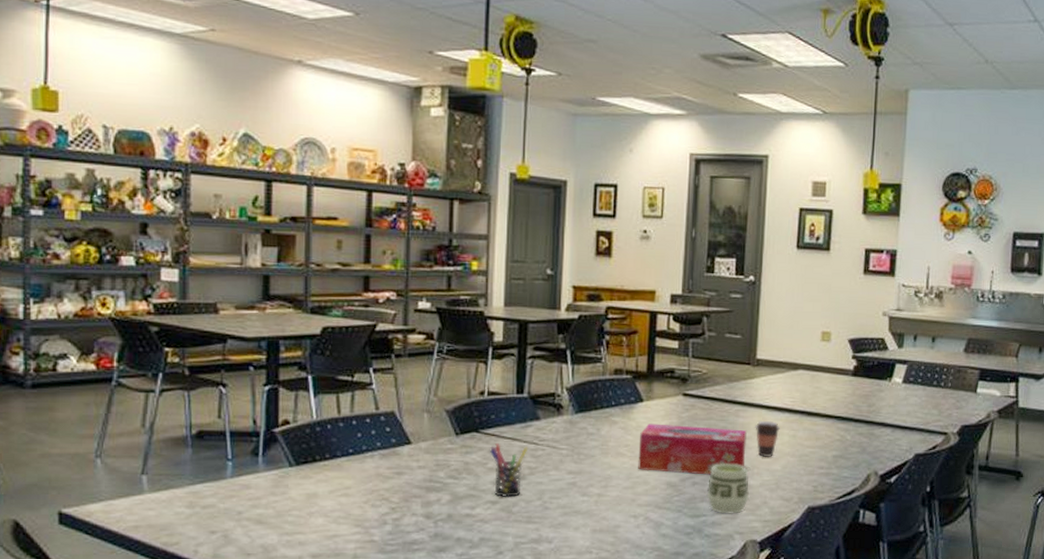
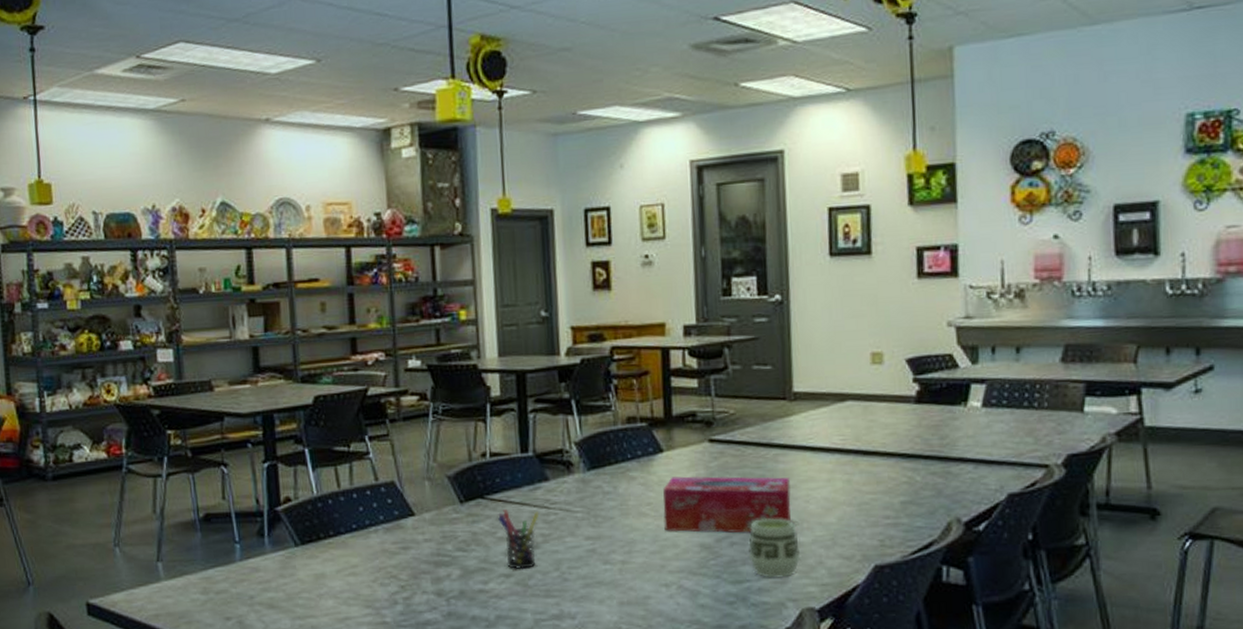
coffee cup: present [755,420,780,458] -> none [799,464,830,509]

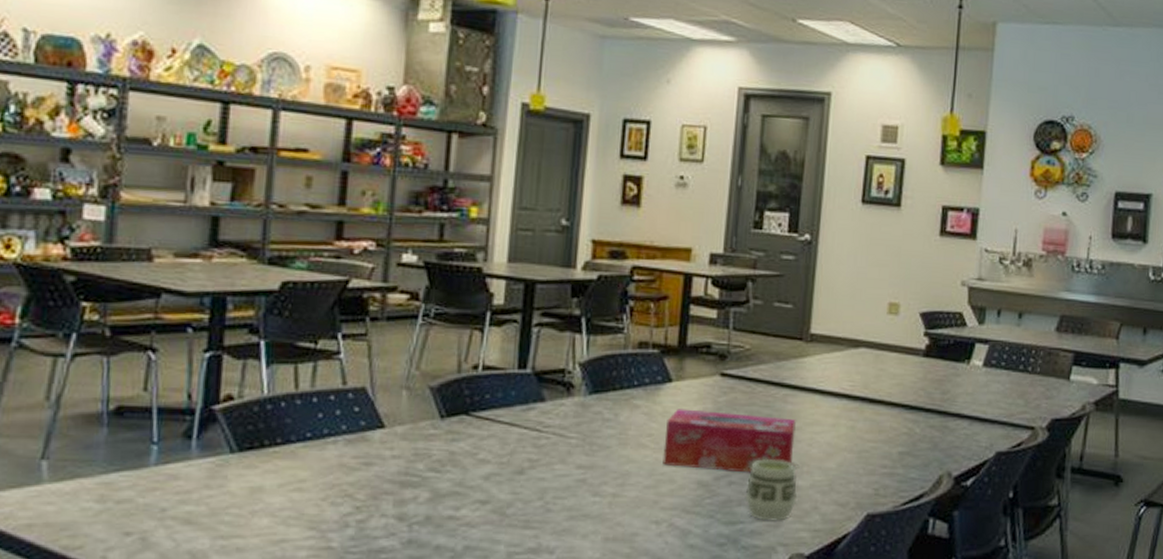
pen holder: present [498,509,540,570] -> none [482,429,530,497]

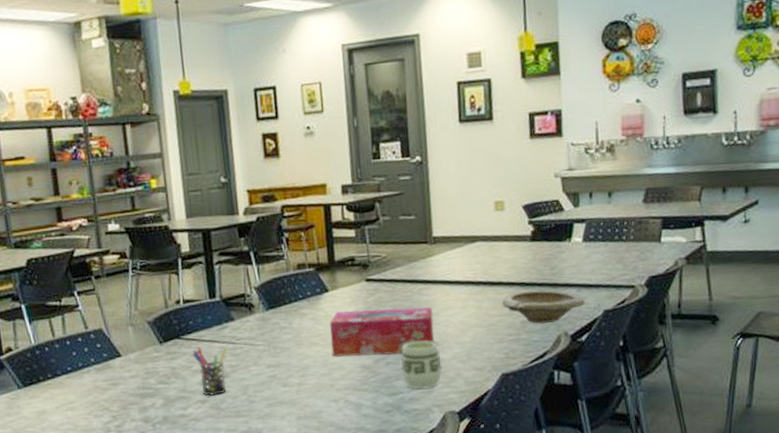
pen holder: none [482,429,530,497] -> present [192,347,228,396]
bowl: none [880,416,976,459] -> present [502,290,585,324]

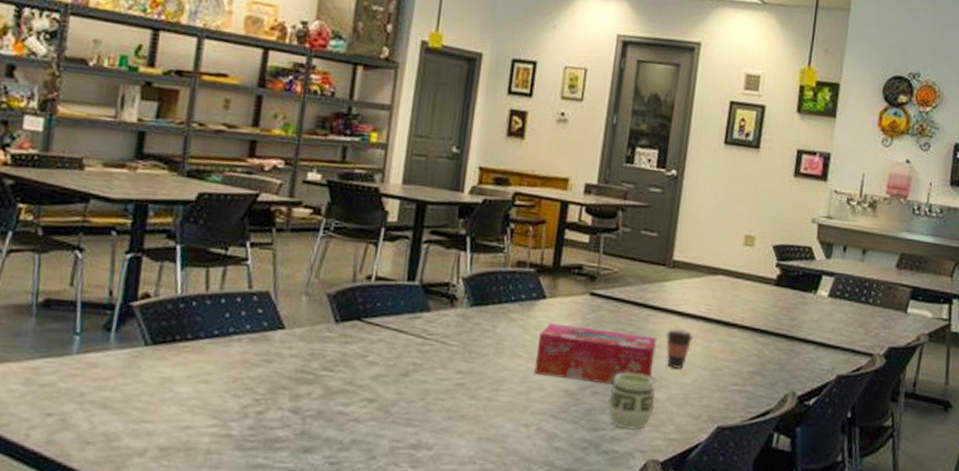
pen holder: present [192,347,228,396] -> none [372,334,415,396]
coffee cup: none [439,295,465,332] -> present [666,327,693,370]
bowl: present [502,290,585,324] -> none [732,338,820,379]

